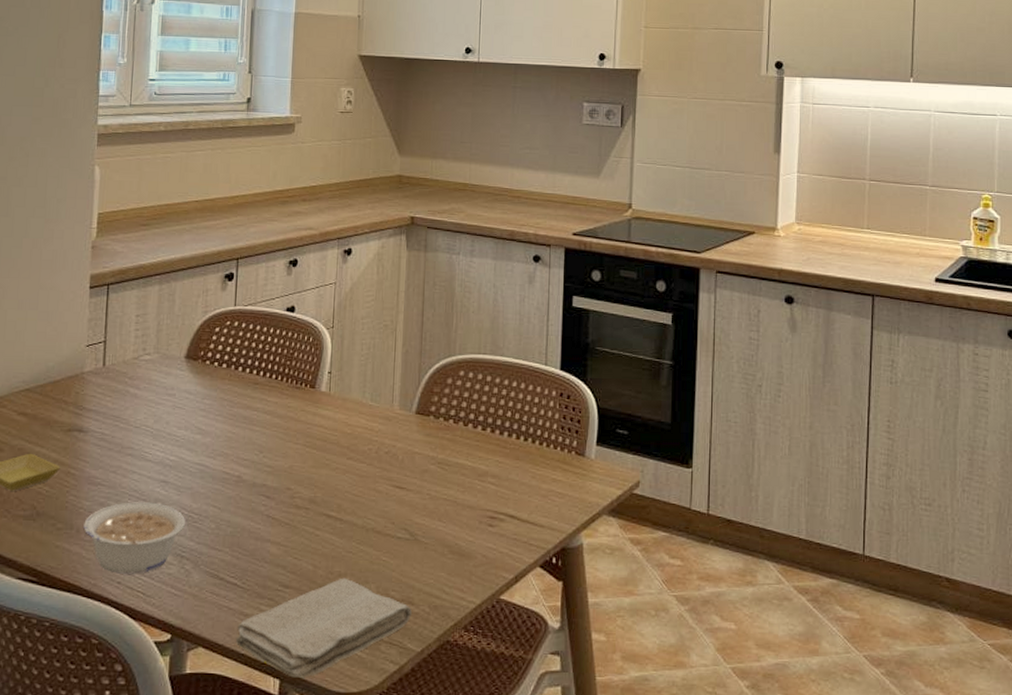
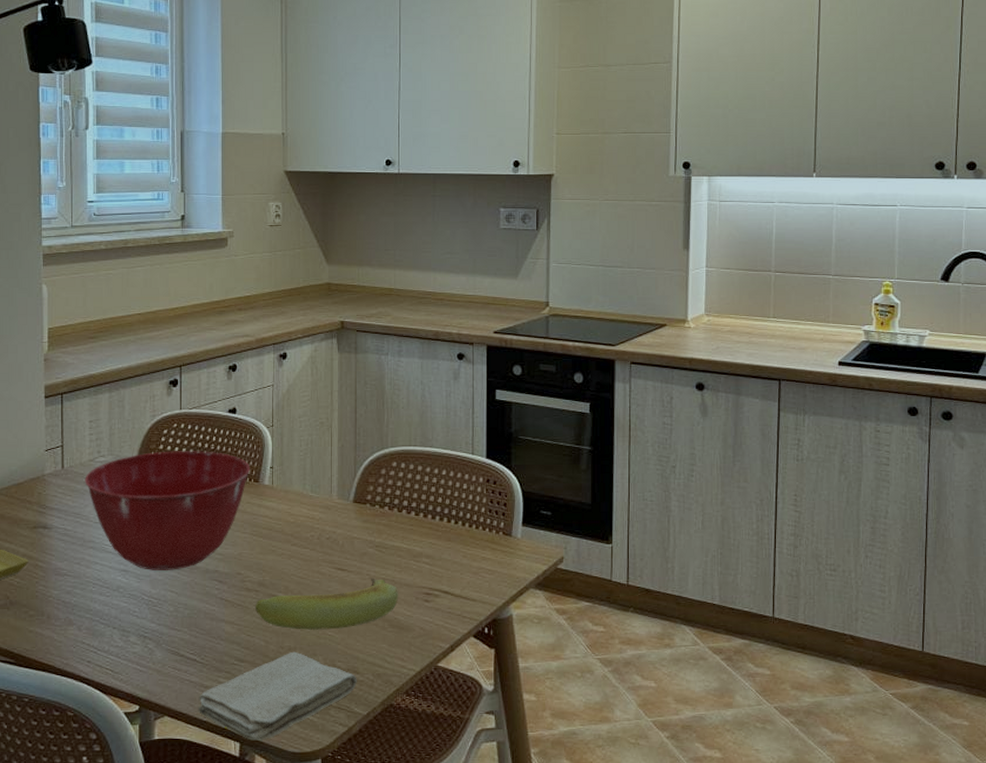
legume: present [83,502,185,574] -> none [53,589,146,654]
mixing bowl: none [127,351,306,483] -> present [85,451,250,570]
banana: none [303,497,461,555] -> present [254,577,399,630]

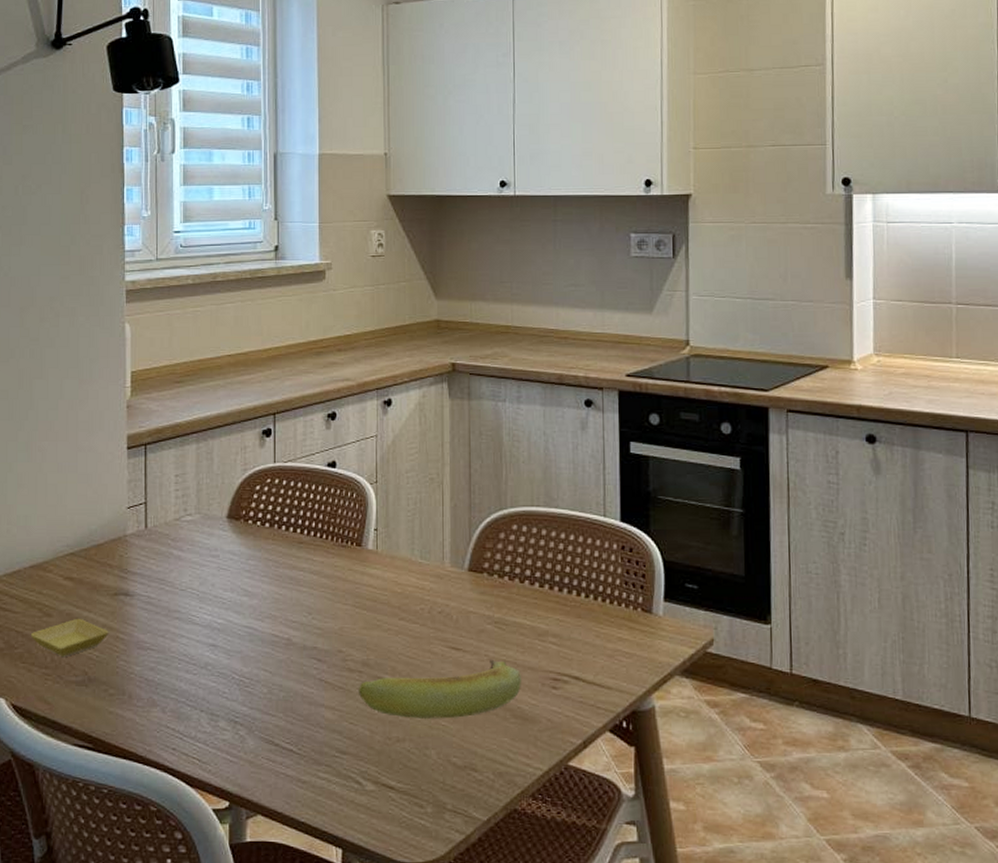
mixing bowl: present [85,451,250,570] -> none [170,510,351,646]
washcloth: present [198,651,357,741] -> none [294,743,475,847]

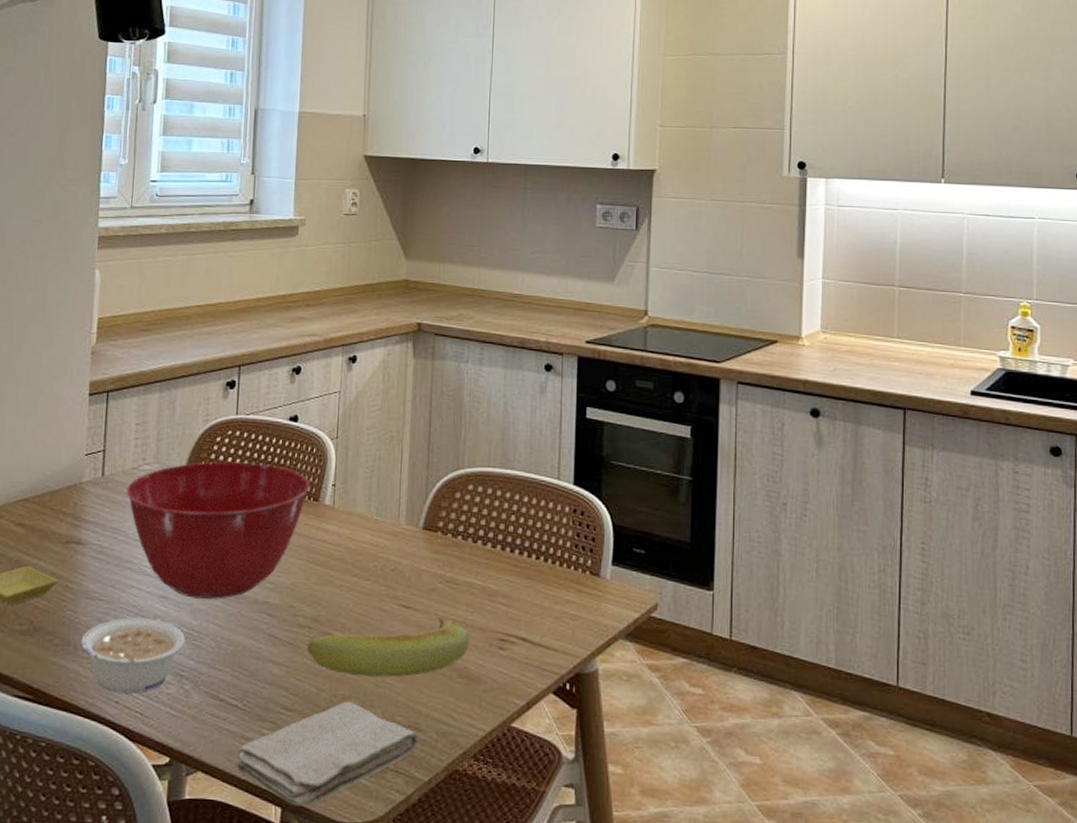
legume: none [135,666,236,740] -> present [81,618,185,694]
mixing bowl: none [170,510,351,646] -> present [126,461,310,599]
washcloth: none [294,743,475,847] -> present [236,701,419,807]

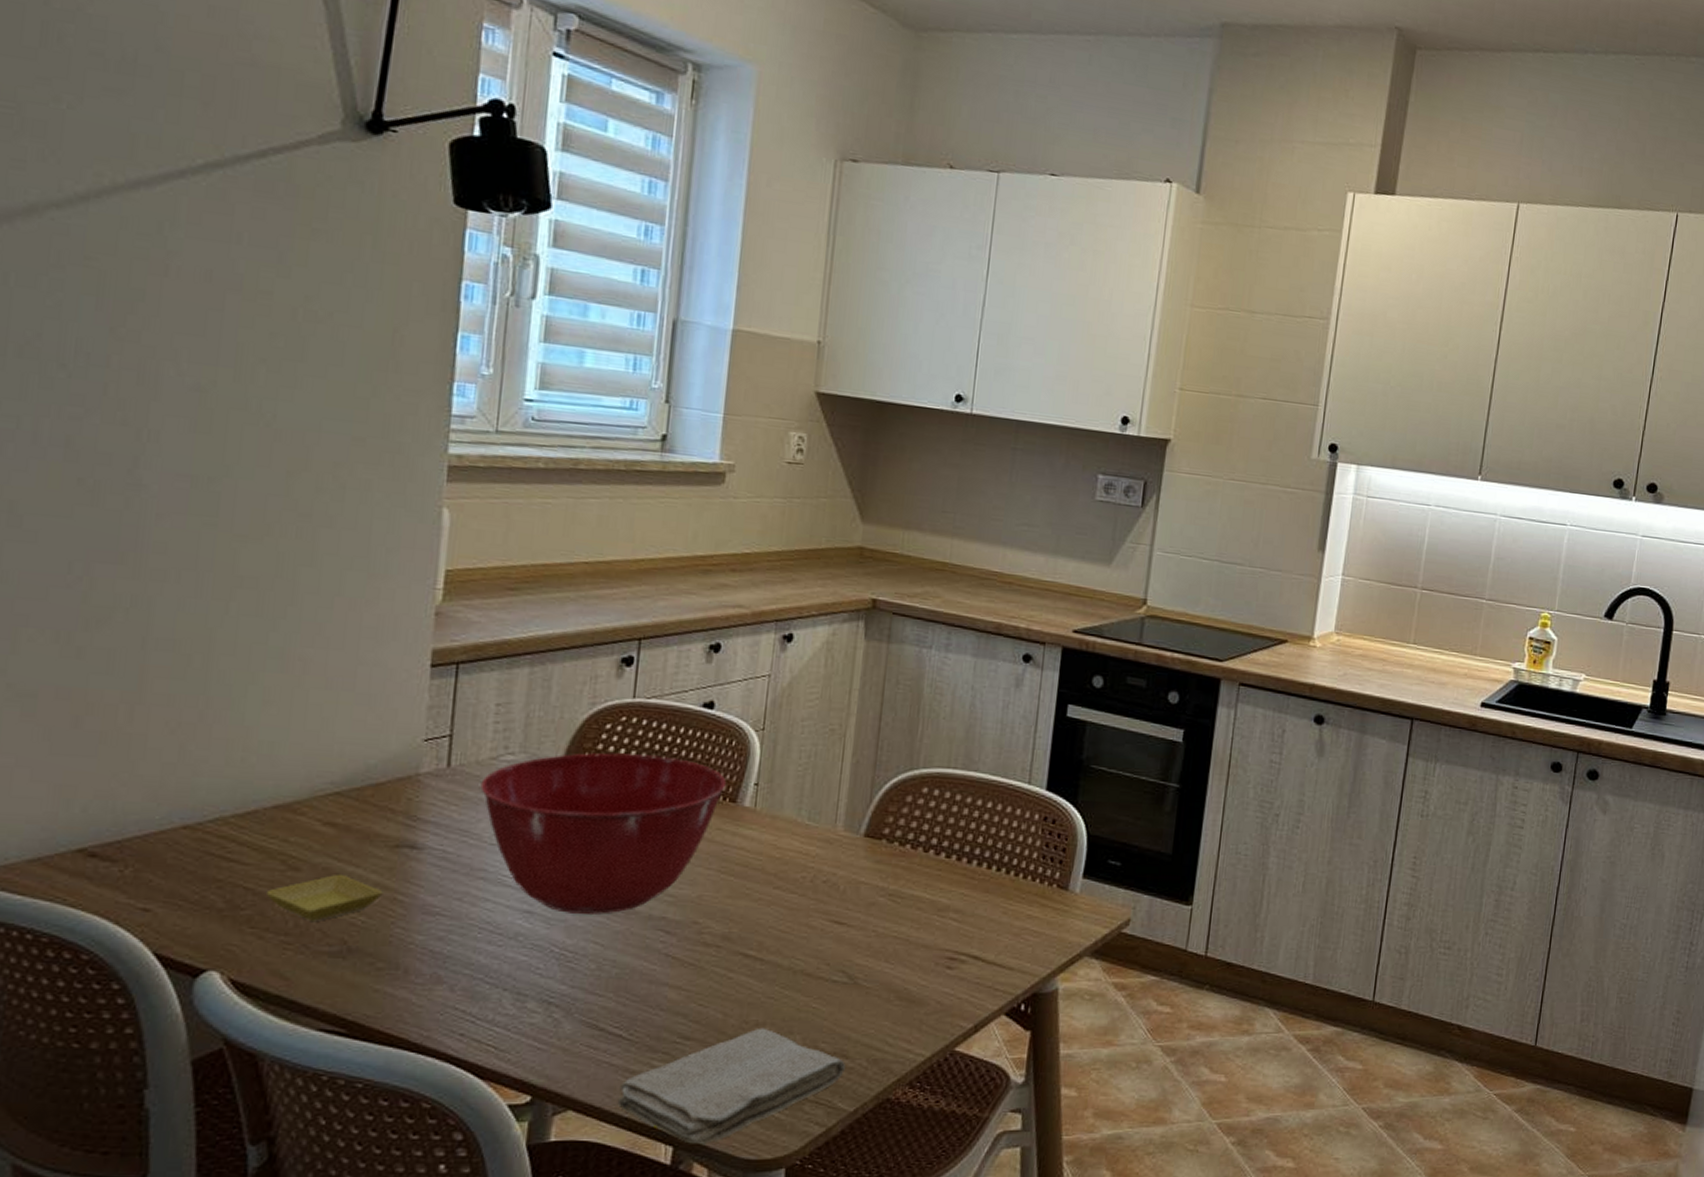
legume: present [81,618,185,694] -> none [414,936,556,1024]
banana: present [306,618,470,677] -> none [713,935,914,1001]

